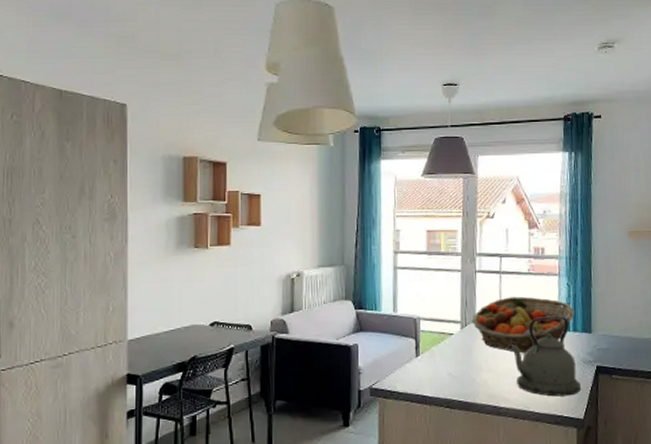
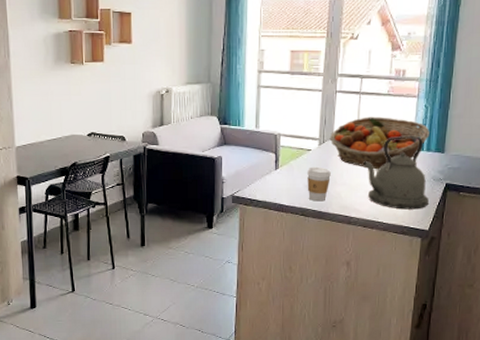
coffee cup: none [450,352,476,391] -> present [307,166,331,202]

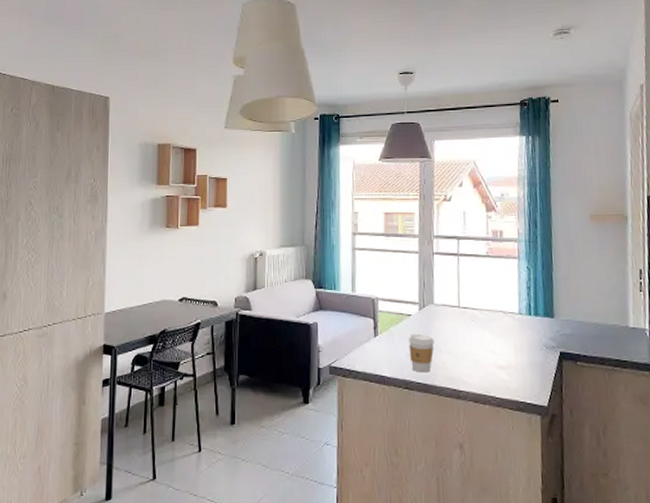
fruit basket: present [329,117,430,170] -> none [429,279,536,337]
kettle: present [363,136,429,210] -> none [468,300,544,382]

